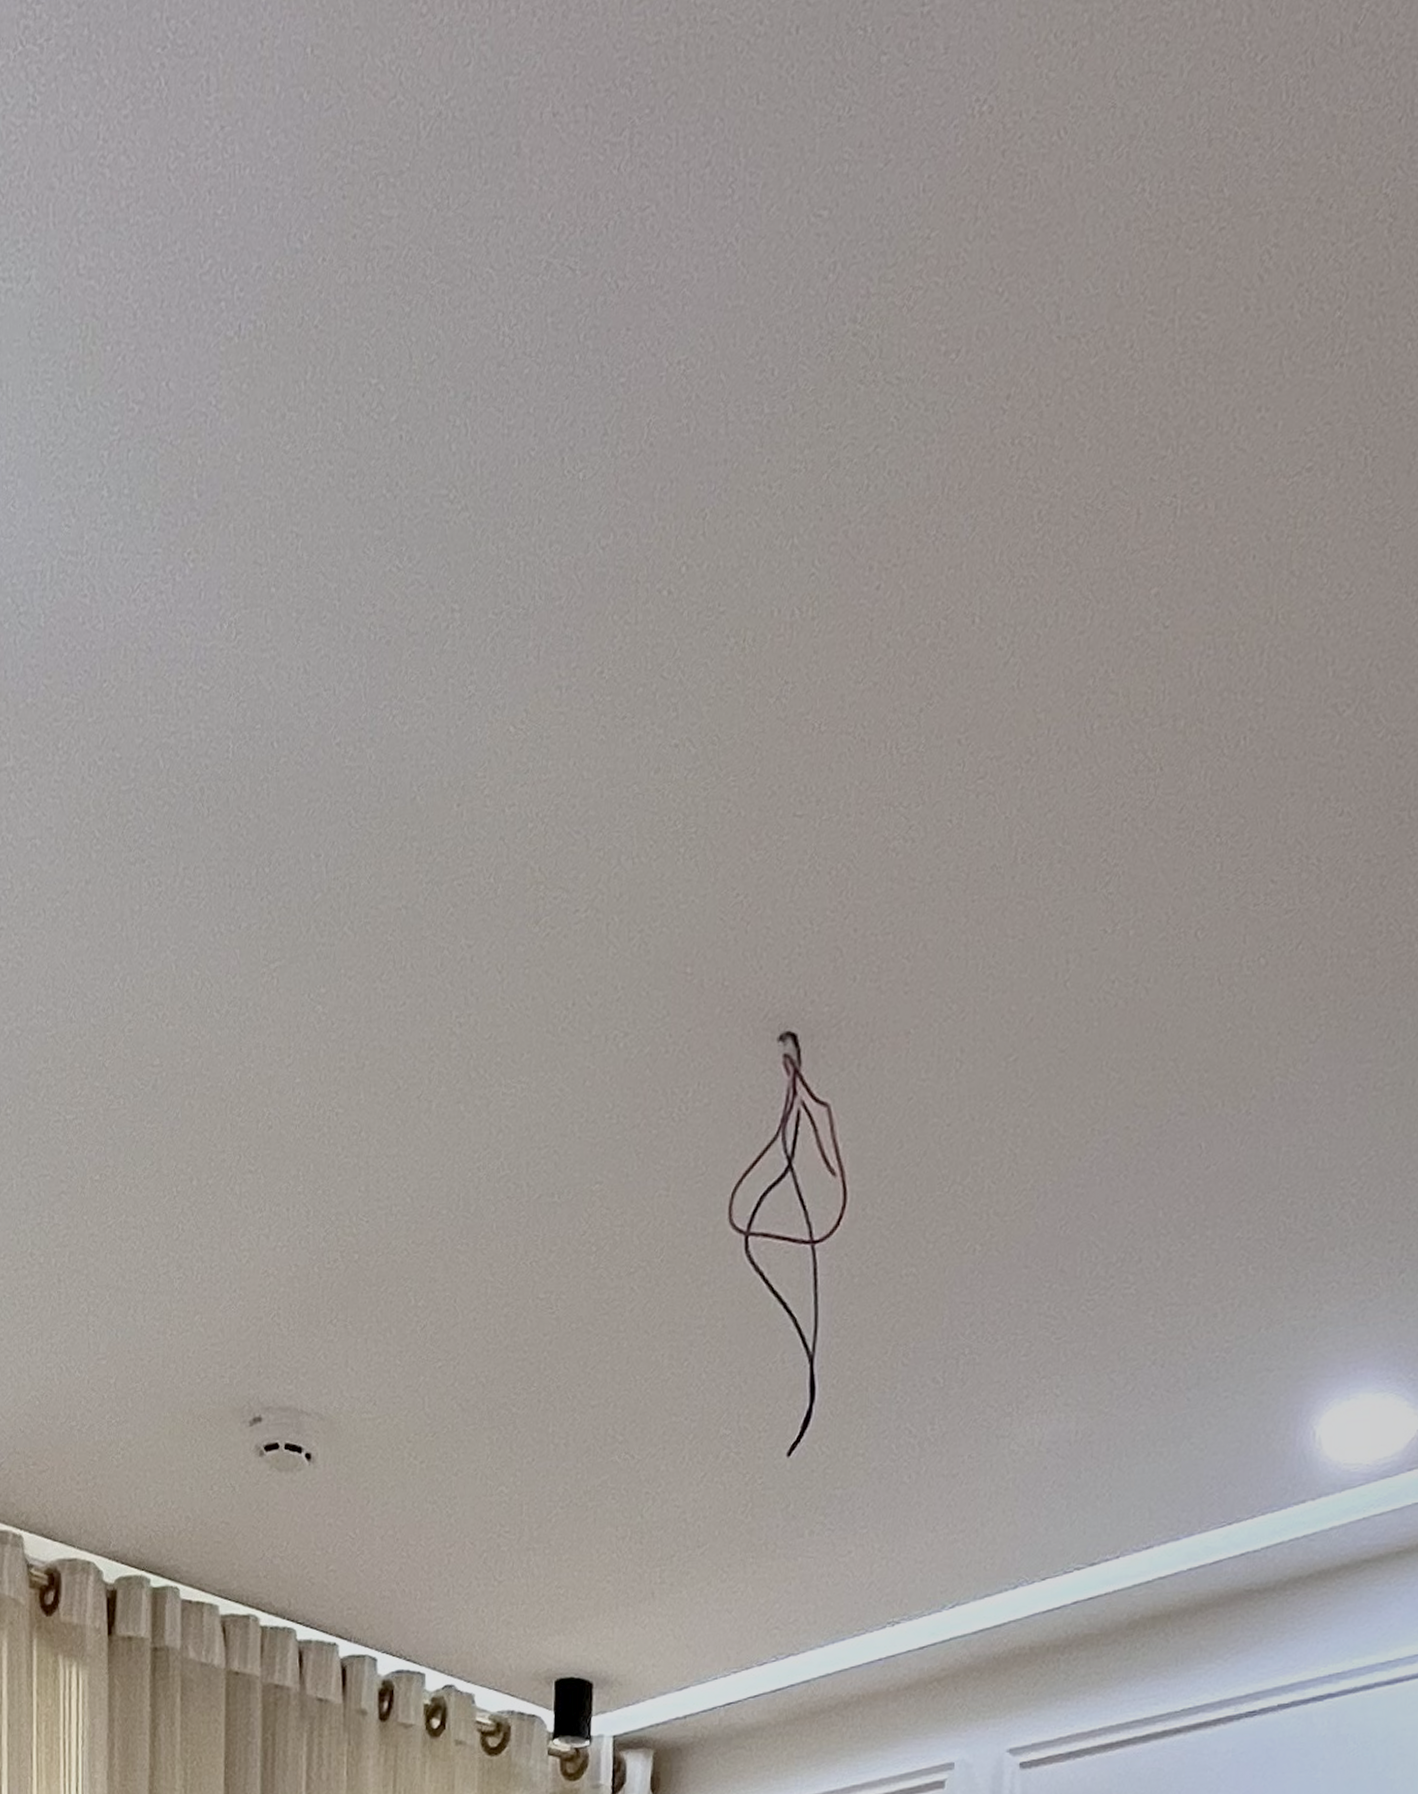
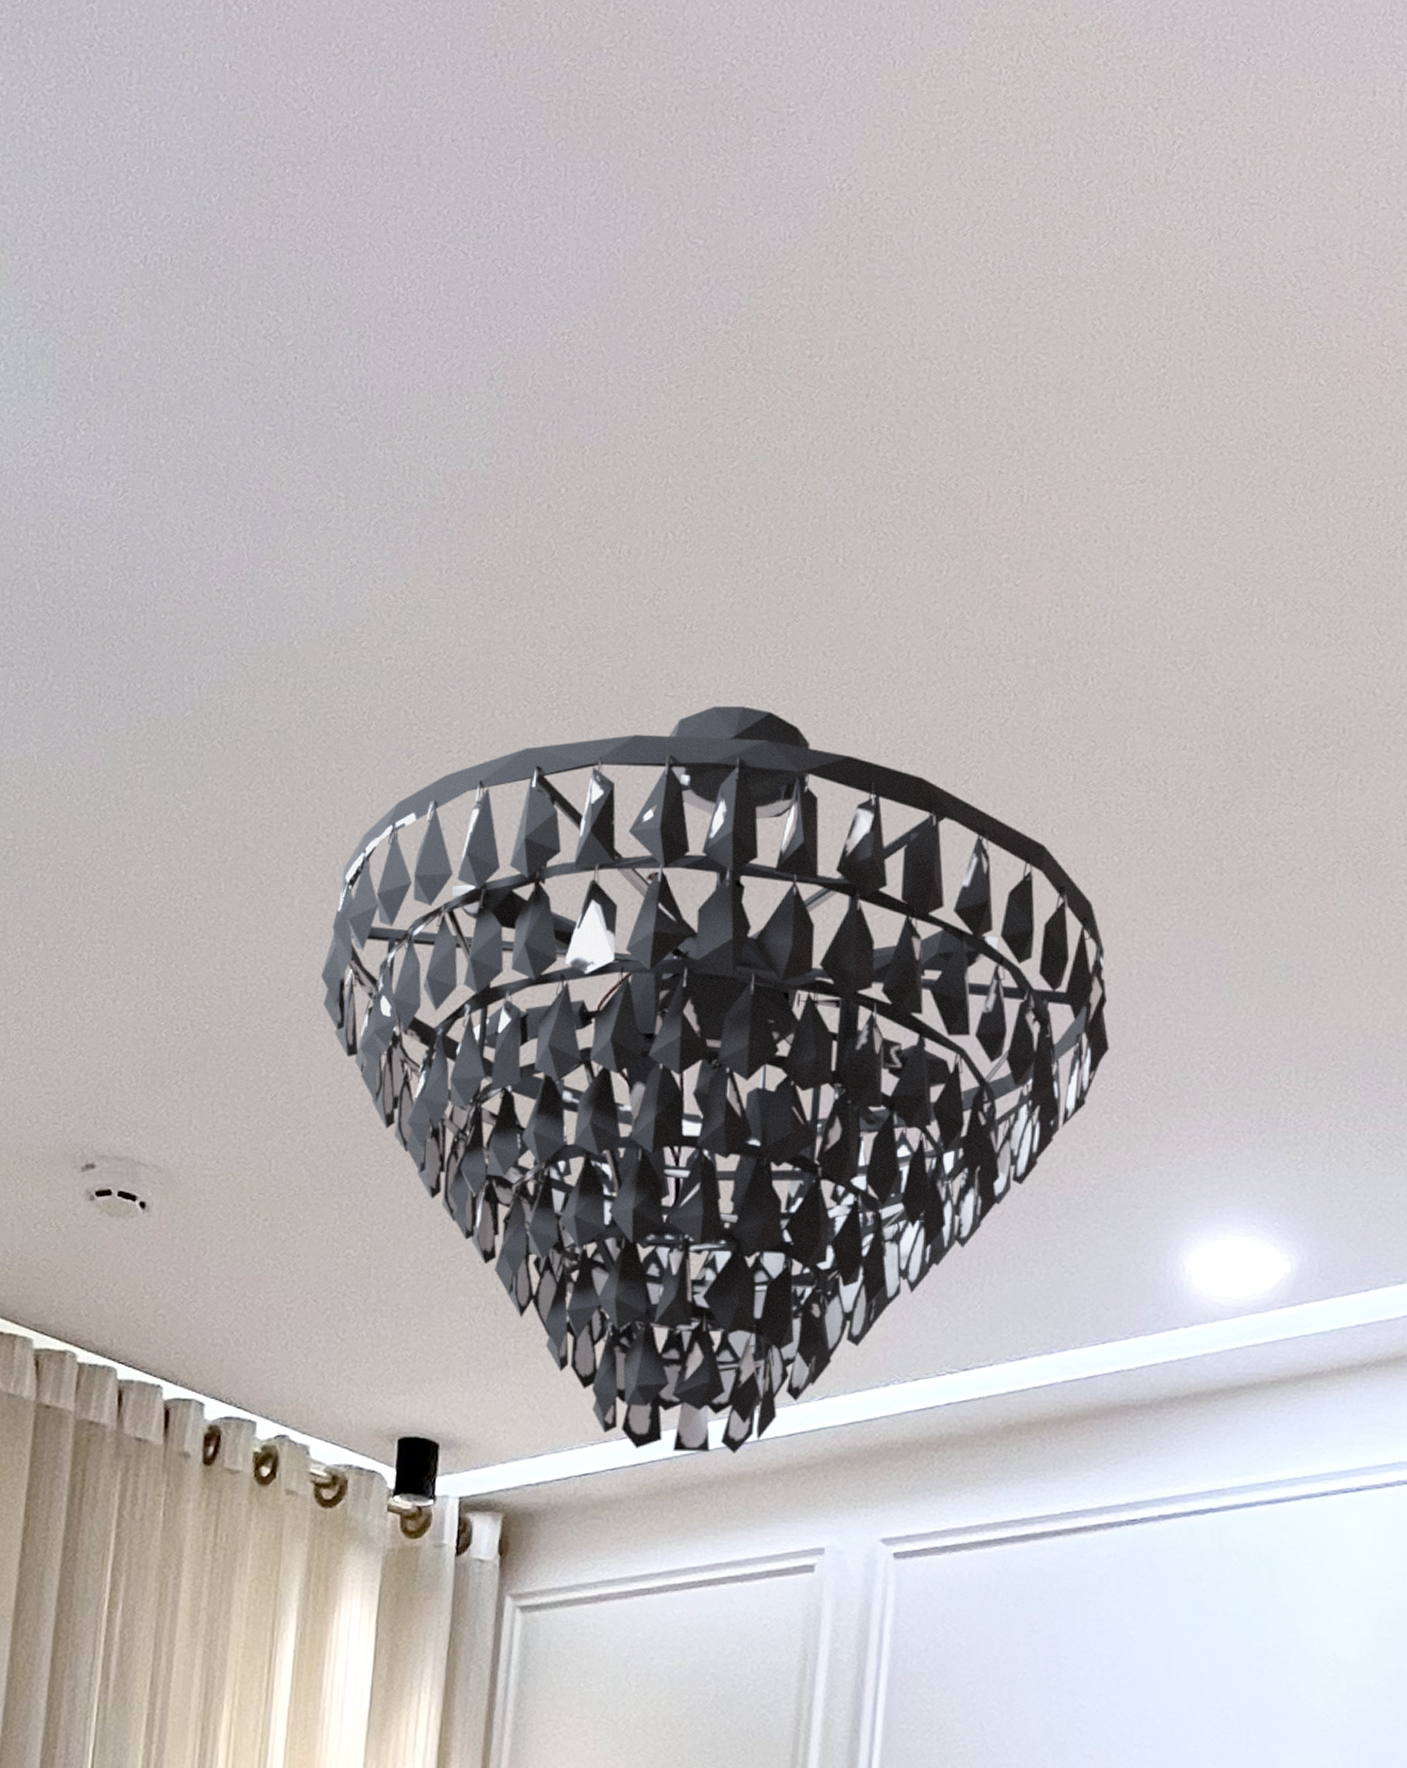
chandelier: none [462,818,1248,1674] -> present [321,705,1109,1453]

